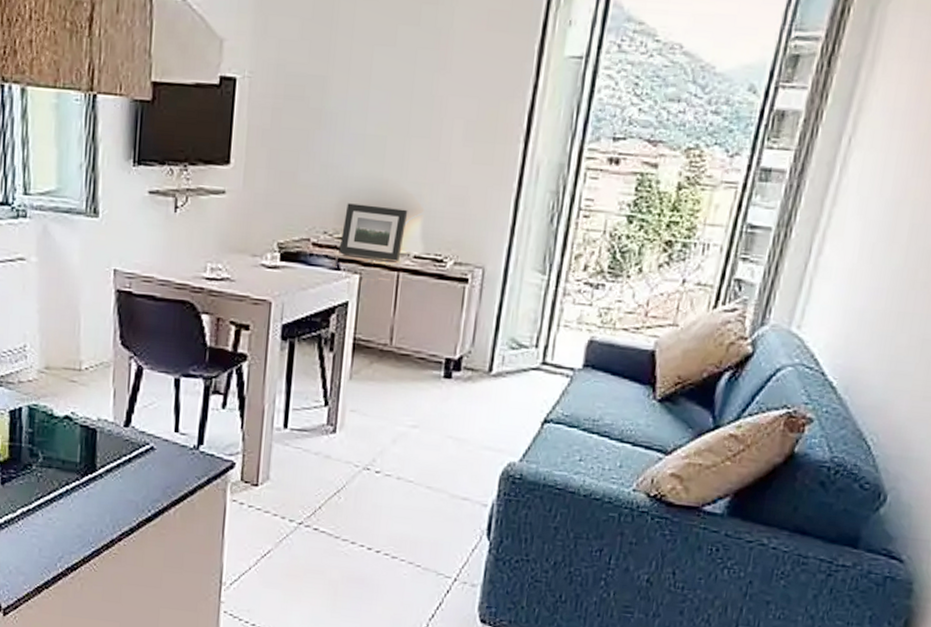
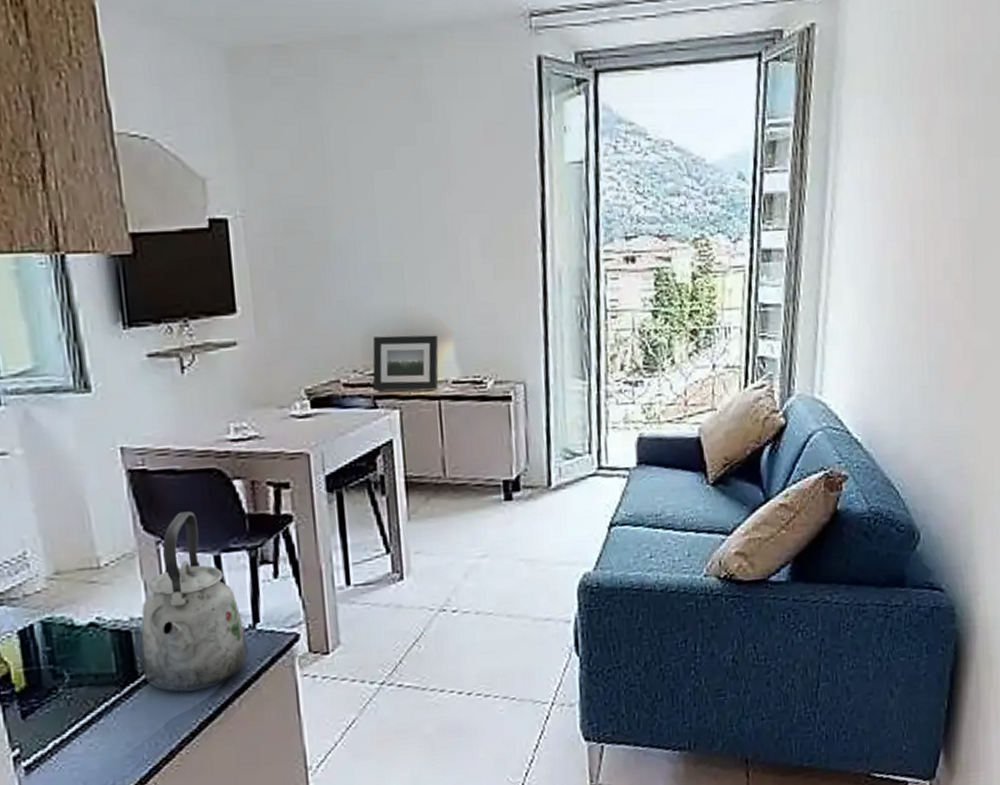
kettle: none [100,334,190,493] -> present [140,511,249,692]

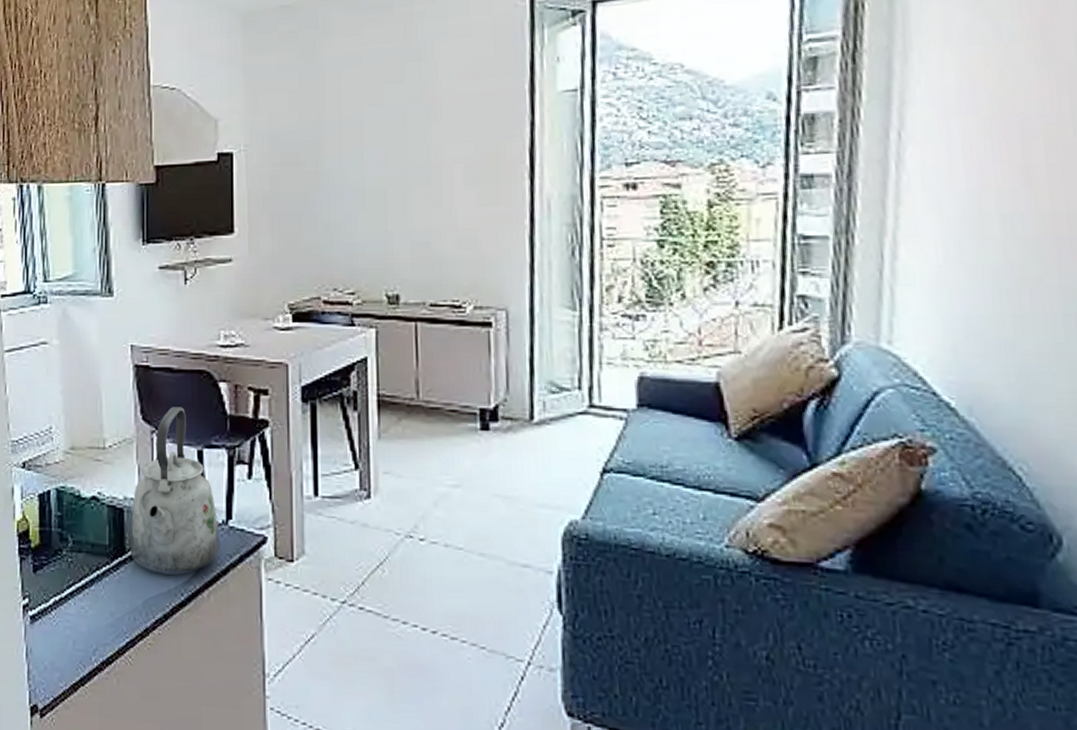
picture frame: present [372,335,439,391] -> none [351,257,418,311]

